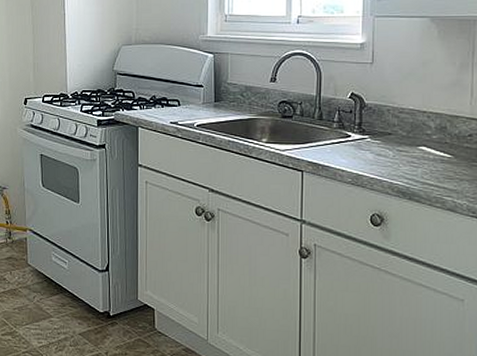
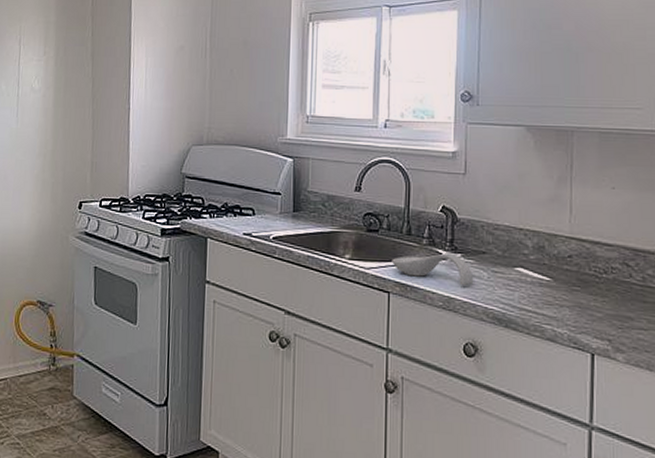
spoon rest: none [305,135,380,164] -> present [392,253,474,286]

